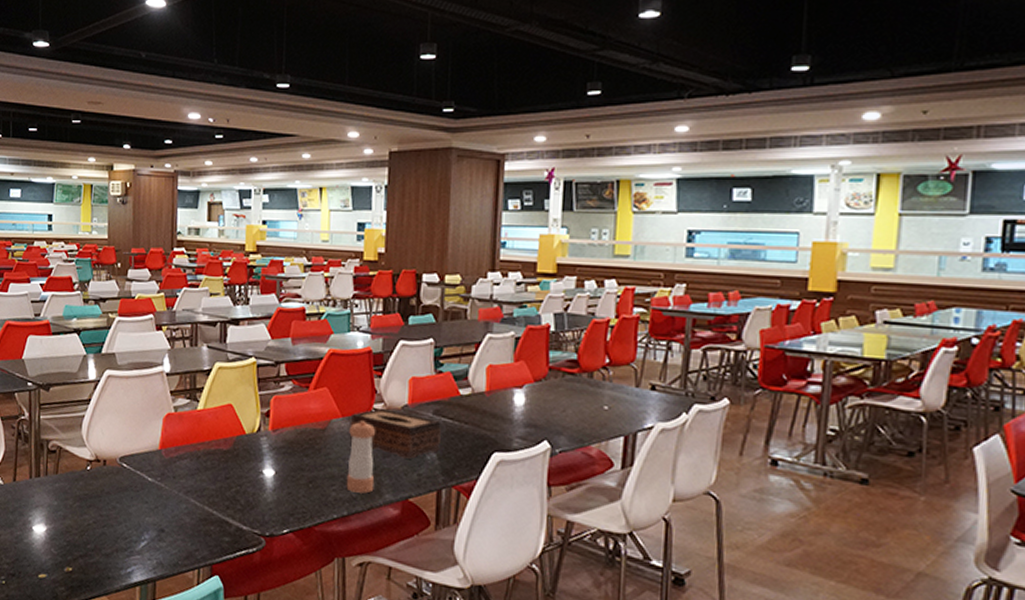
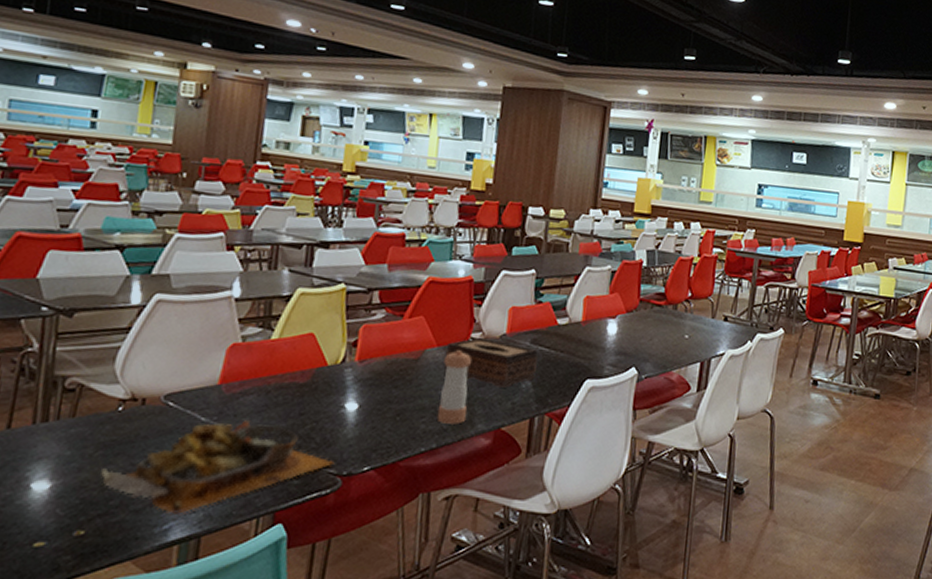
food tray: none [78,482,258,560] -> present [100,420,335,514]

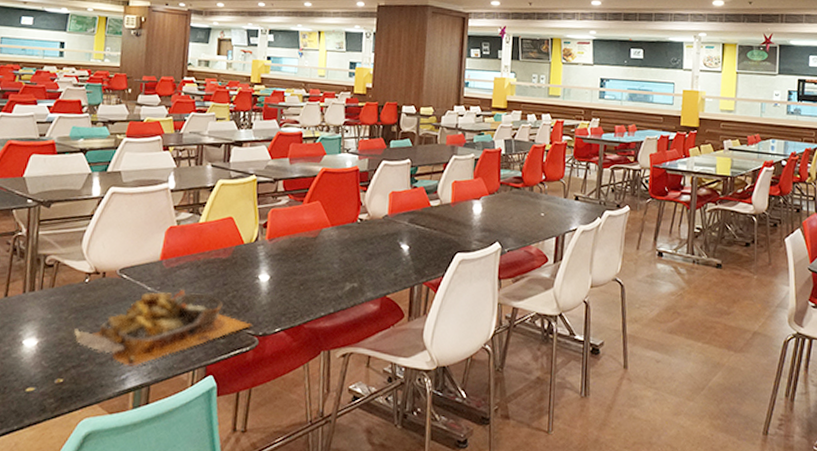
pepper shaker: present [436,350,471,424] -> none [333,229,360,293]
tissue box: present [444,337,538,388] -> none [338,218,415,261]

